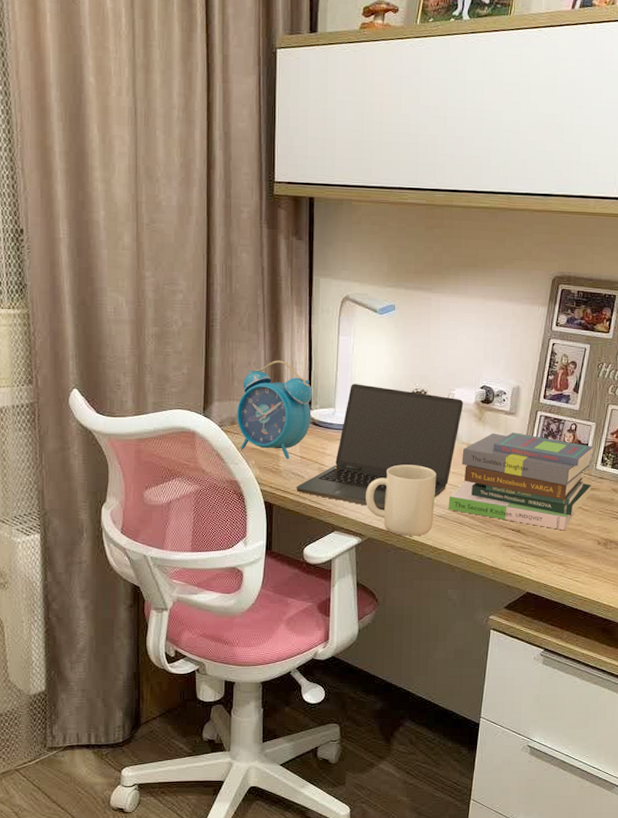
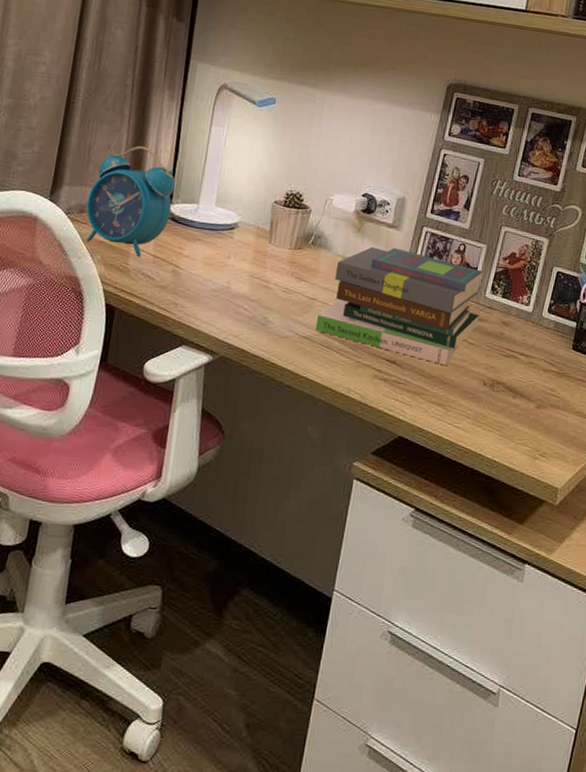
laptop: present [296,384,464,509] -> none [144,179,343,323]
mug: present [365,464,437,536] -> none [221,273,306,359]

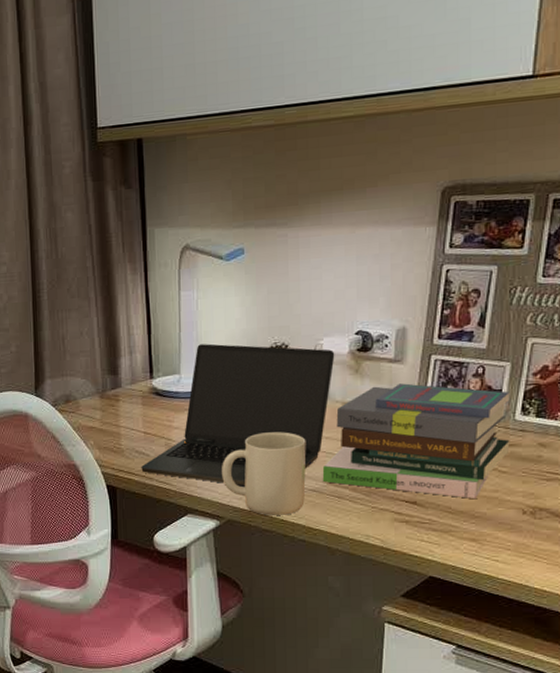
alarm clock: present [86,146,176,258] -> none [71,326,154,437]
laptop: none [144,179,343,323] -> present [141,343,335,485]
mug: none [221,273,306,359] -> present [221,432,306,516]

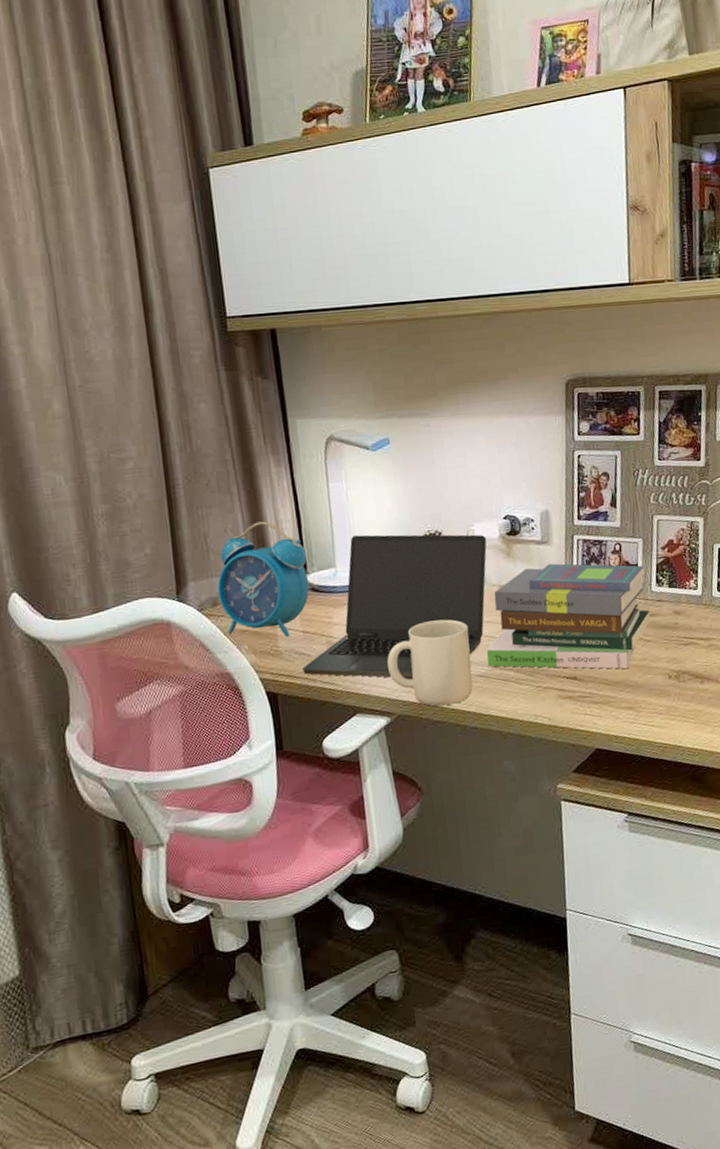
alarm clock: none [71,326,154,437] -> present [217,521,310,638]

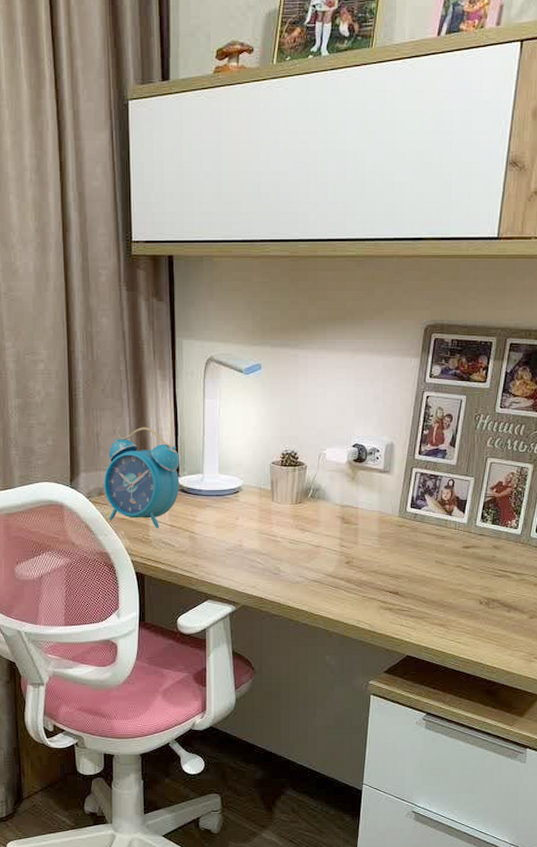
laptop: present [302,534,487,678] -> none [167,448,336,575]
mug: present [386,619,473,706] -> none [237,529,310,602]
books: present [486,563,651,670] -> none [323,491,473,591]

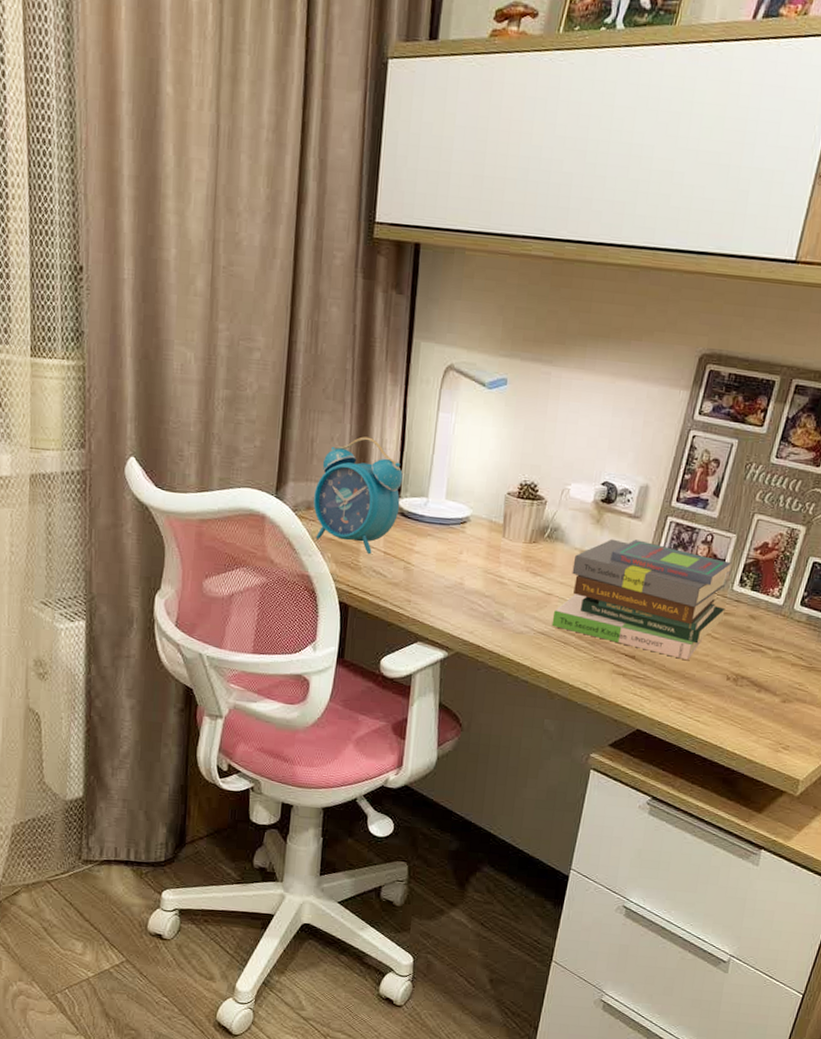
books: none [323,491,473,591] -> present [551,538,732,661]

